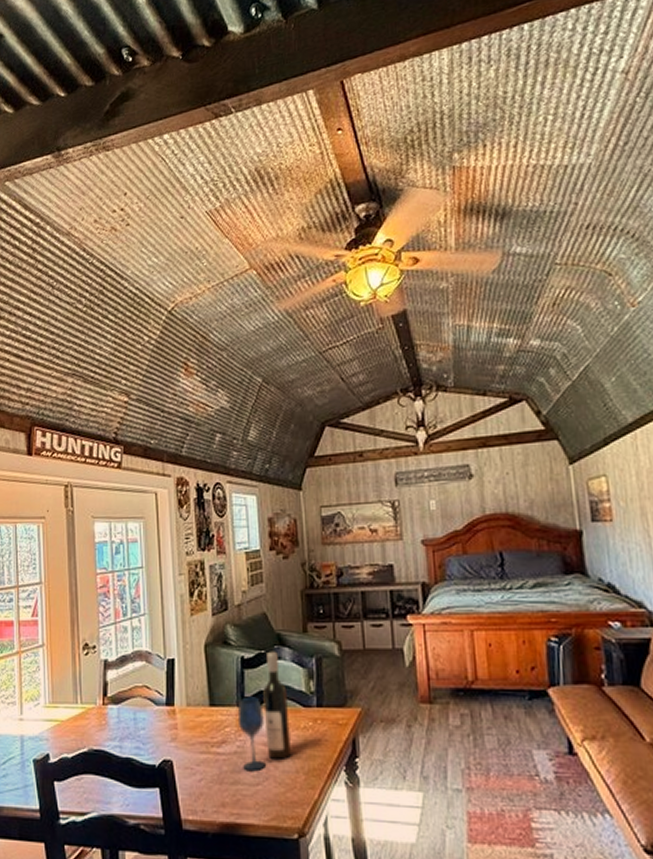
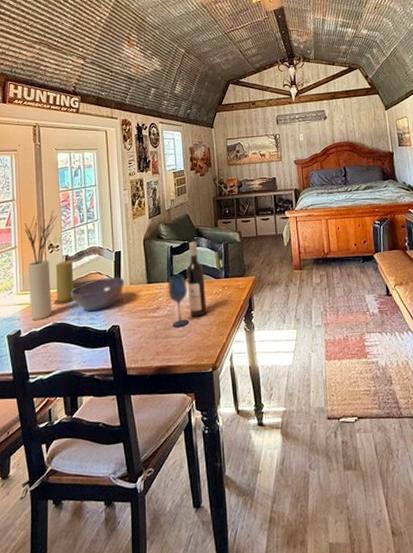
vase: none [54,598,94,743] -> present [24,210,57,320]
candle: none [89,666,116,725] -> present [53,260,75,304]
bowl: none [110,692,180,738] -> present [70,276,125,312]

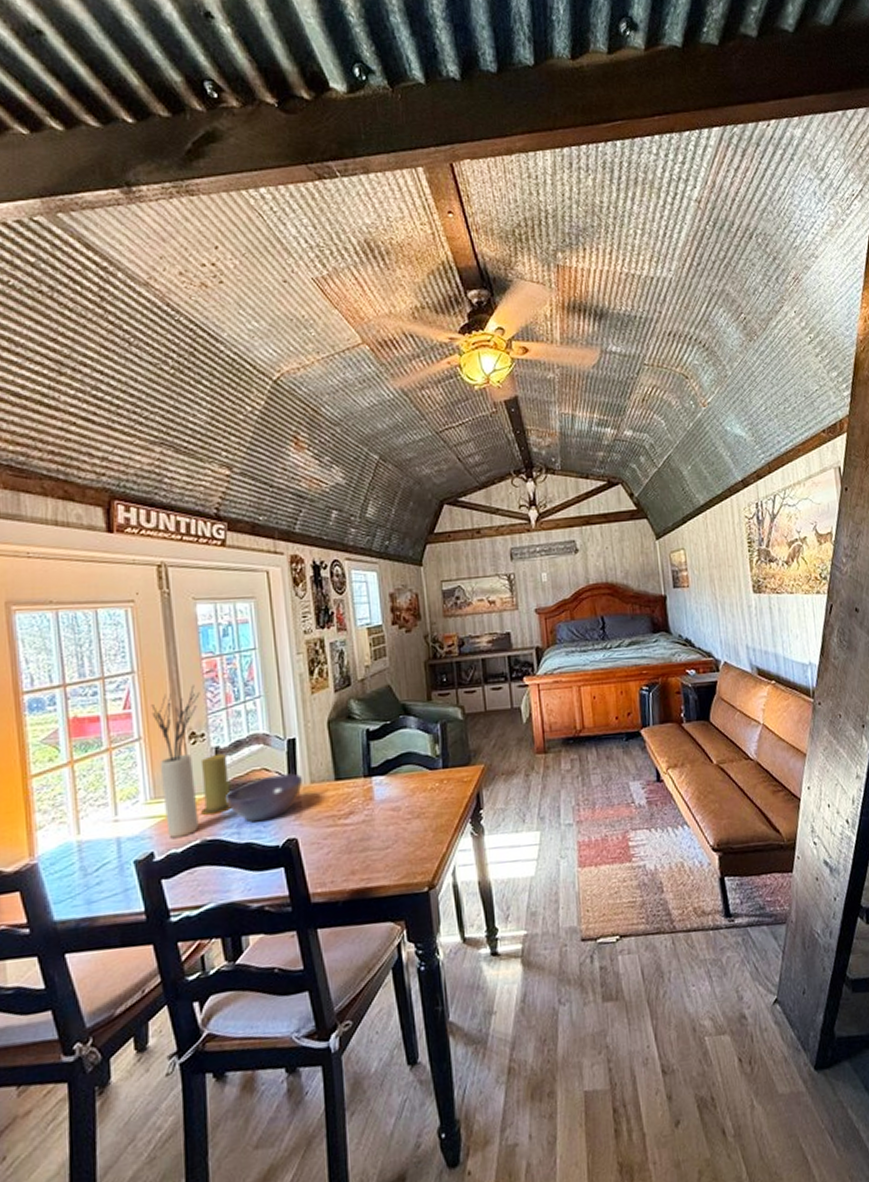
wineglass: present [168,274,188,328] -> none [364,766,394,837]
bottle: present [186,241,208,317] -> none [390,720,420,822]

